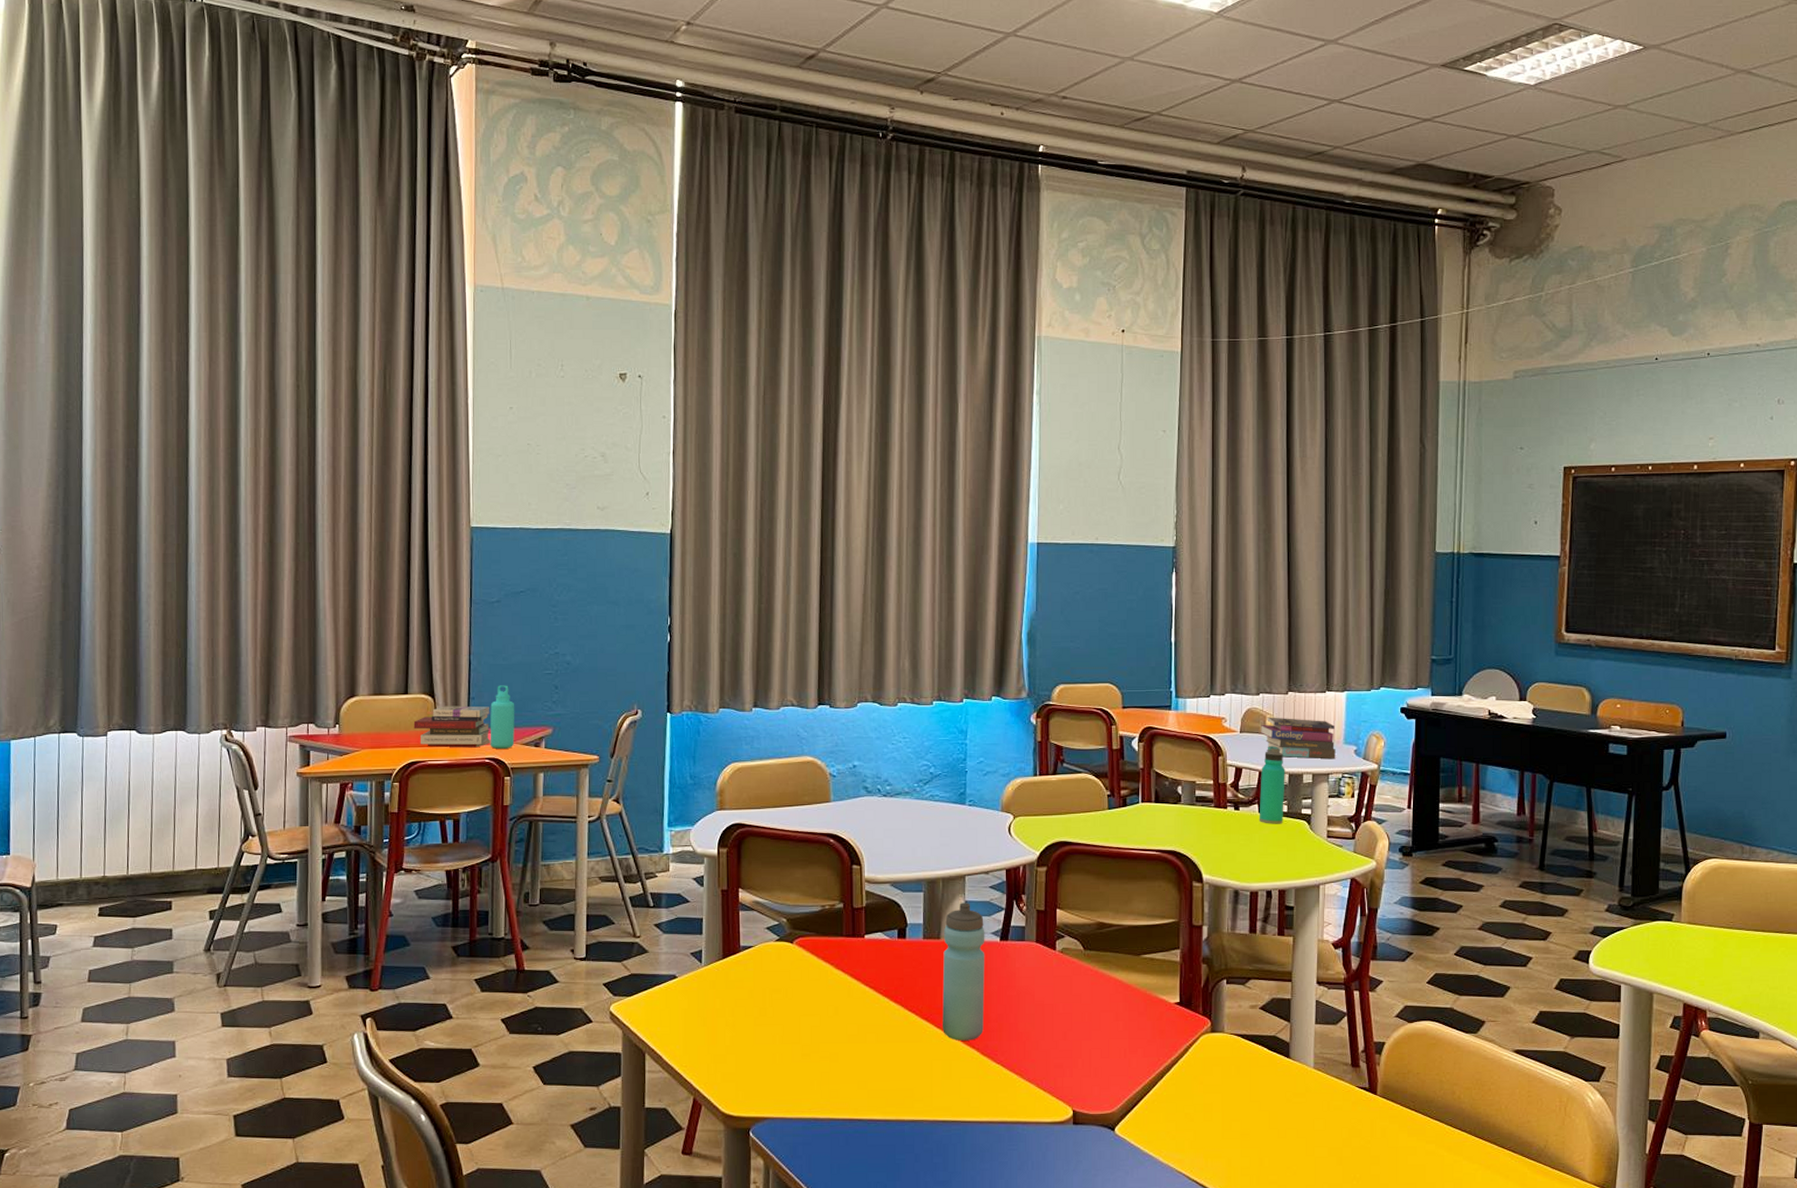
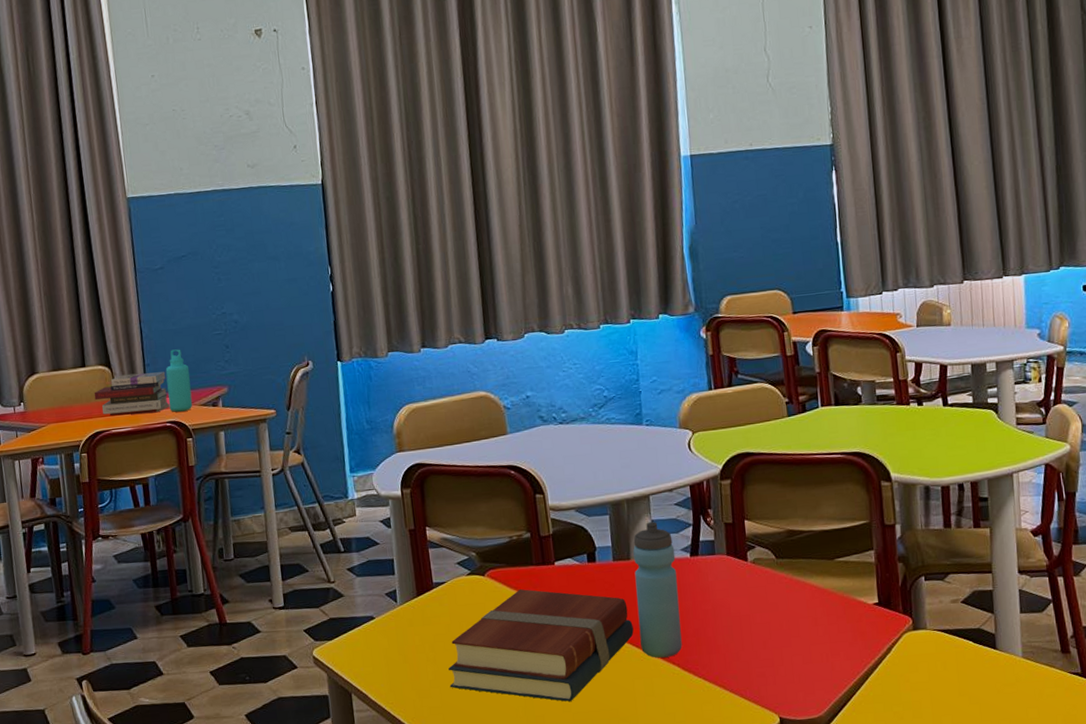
books: none [746,959,937,1078] -> present [448,588,634,702]
water bottle: present [1259,746,1285,824] -> none [942,337,970,417]
books: present [1260,717,1336,759] -> none [937,306,1019,348]

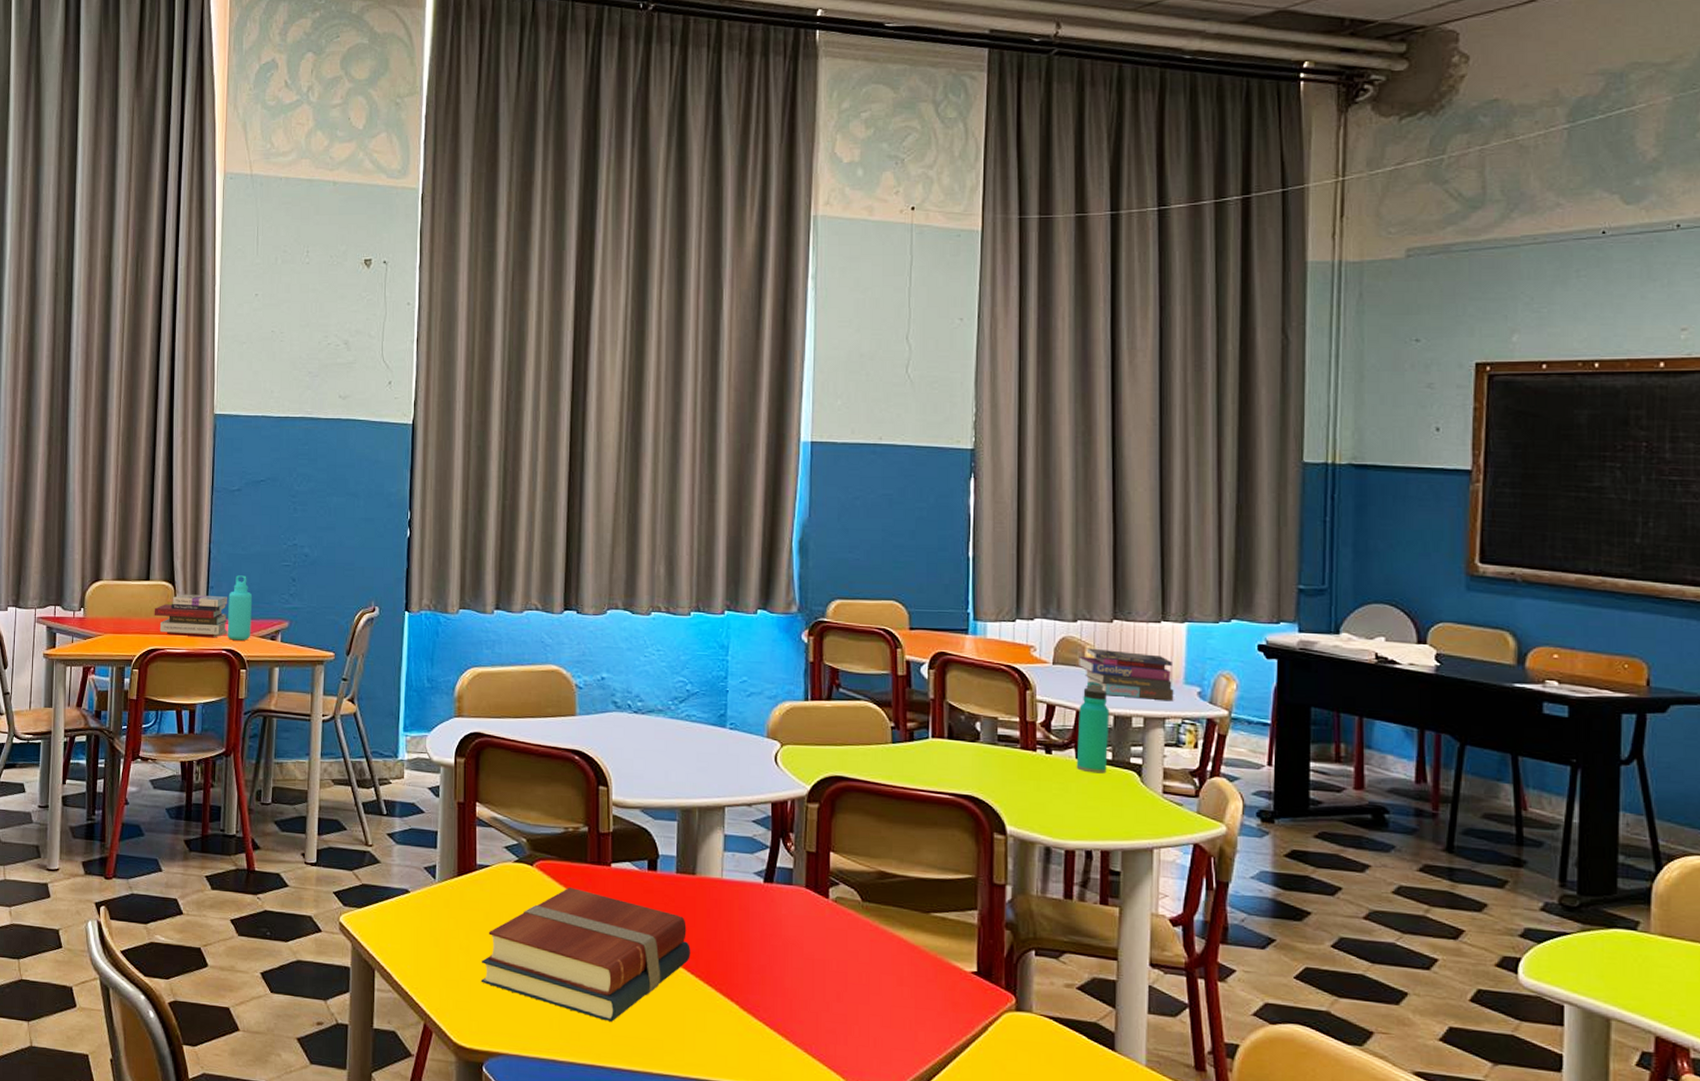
water bottle: present [633,521,682,658] -> none [697,836,747,992]
books: none [937,306,1019,348] -> present [1077,648,1174,702]
water bottle: none [942,337,970,417] -> present [1076,682,1110,774]

